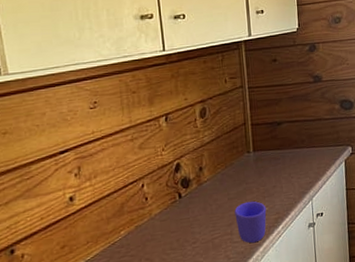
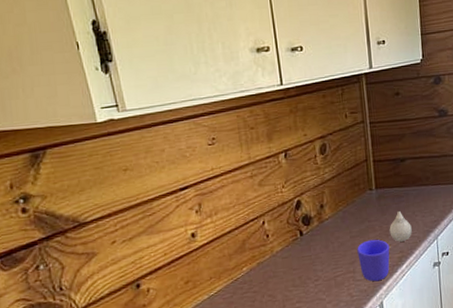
vase: none [266,172,288,204] -> present [389,210,412,242]

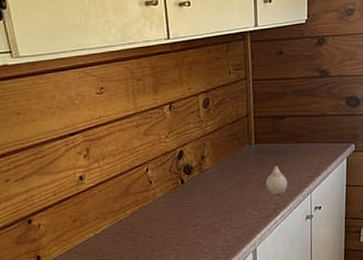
mug: present [357,239,390,282] -> none [234,191,266,230]

